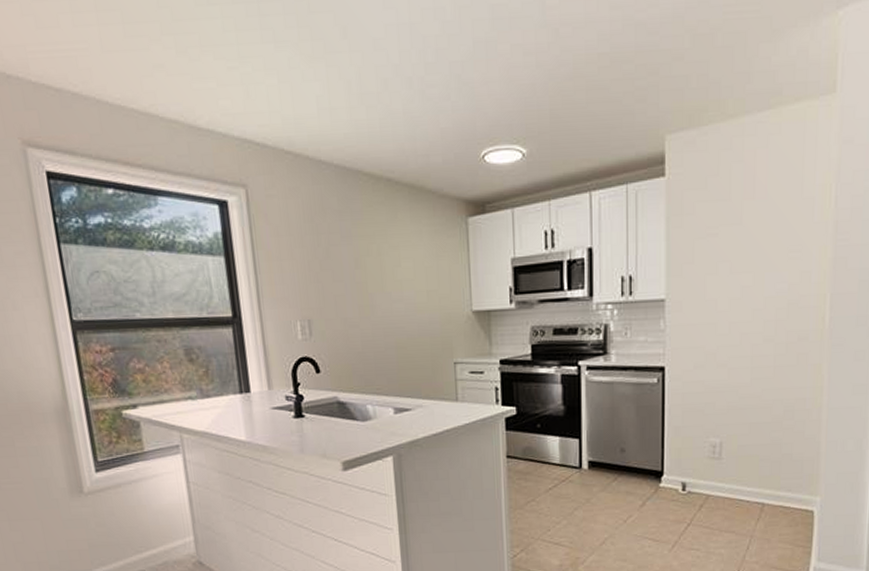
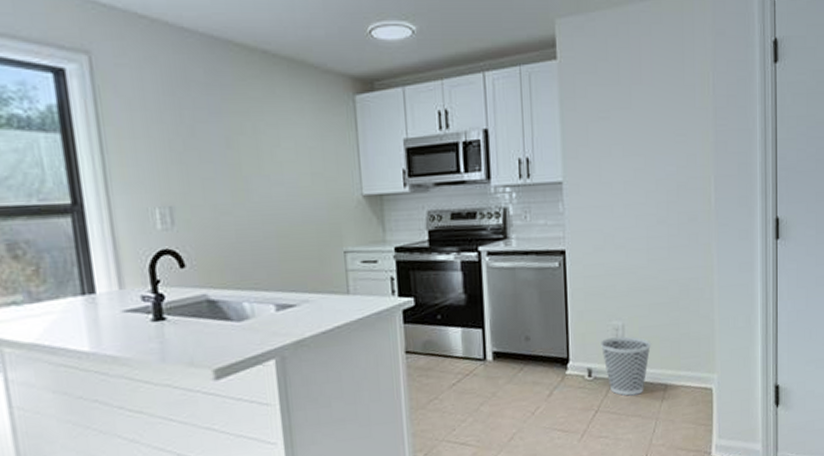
wastebasket: none [695,454,751,512] -> present [599,336,652,396]

